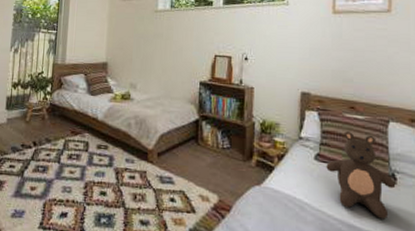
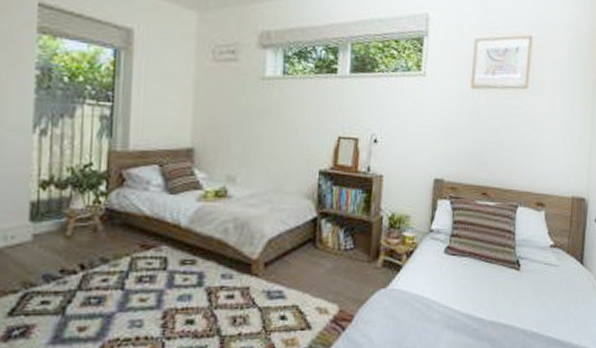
teddy bear: present [326,131,396,220] -> none [455,220,519,307]

